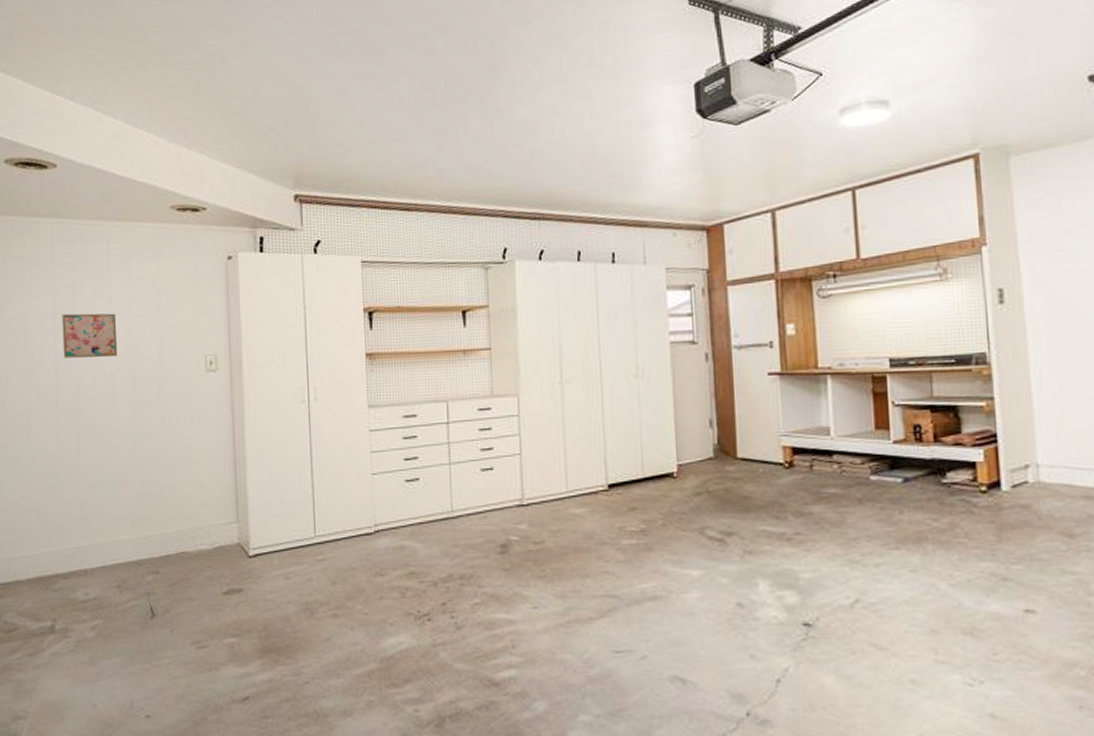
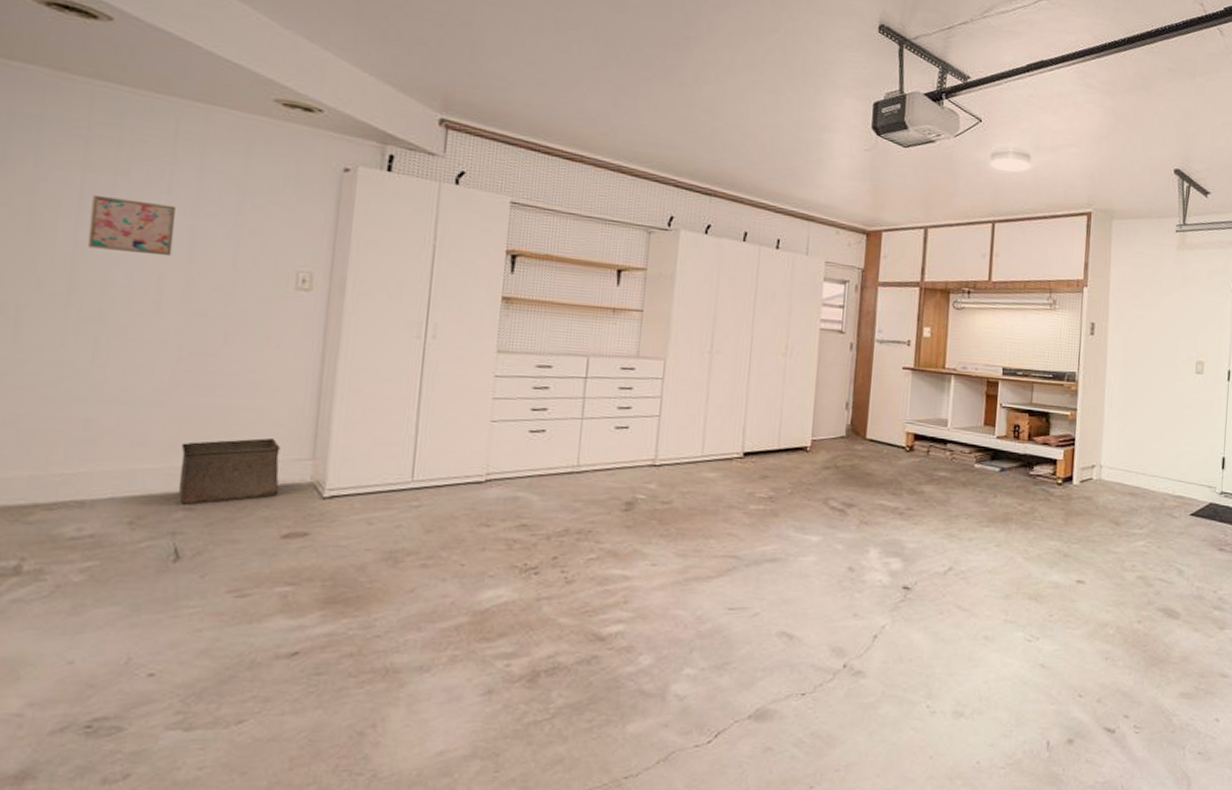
storage bin: none [144,506,217,569] -> present [178,438,280,505]

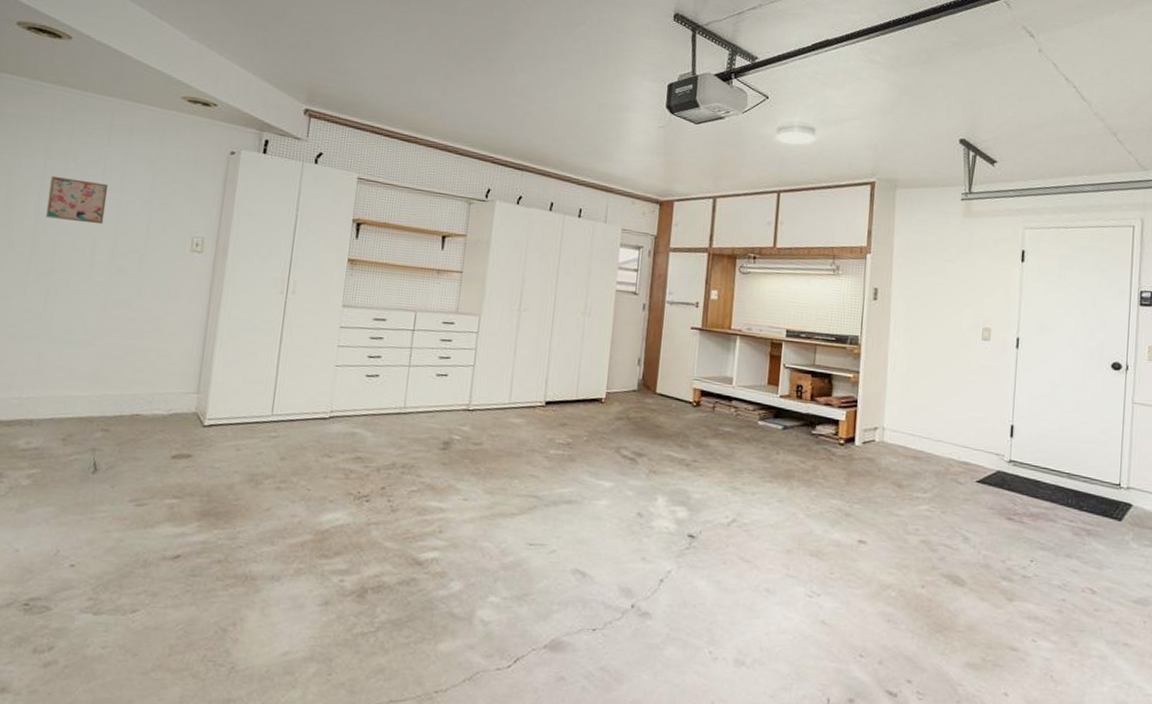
storage bin: present [178,438,280,505] -> none [98,374,174,427]

